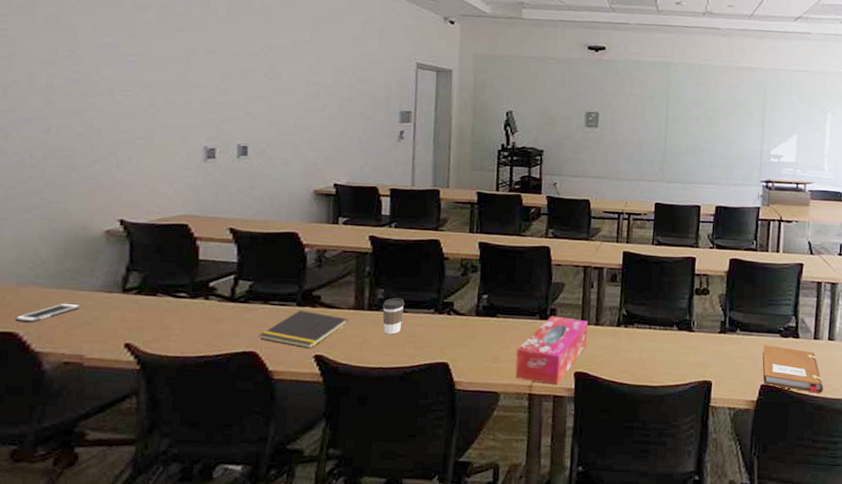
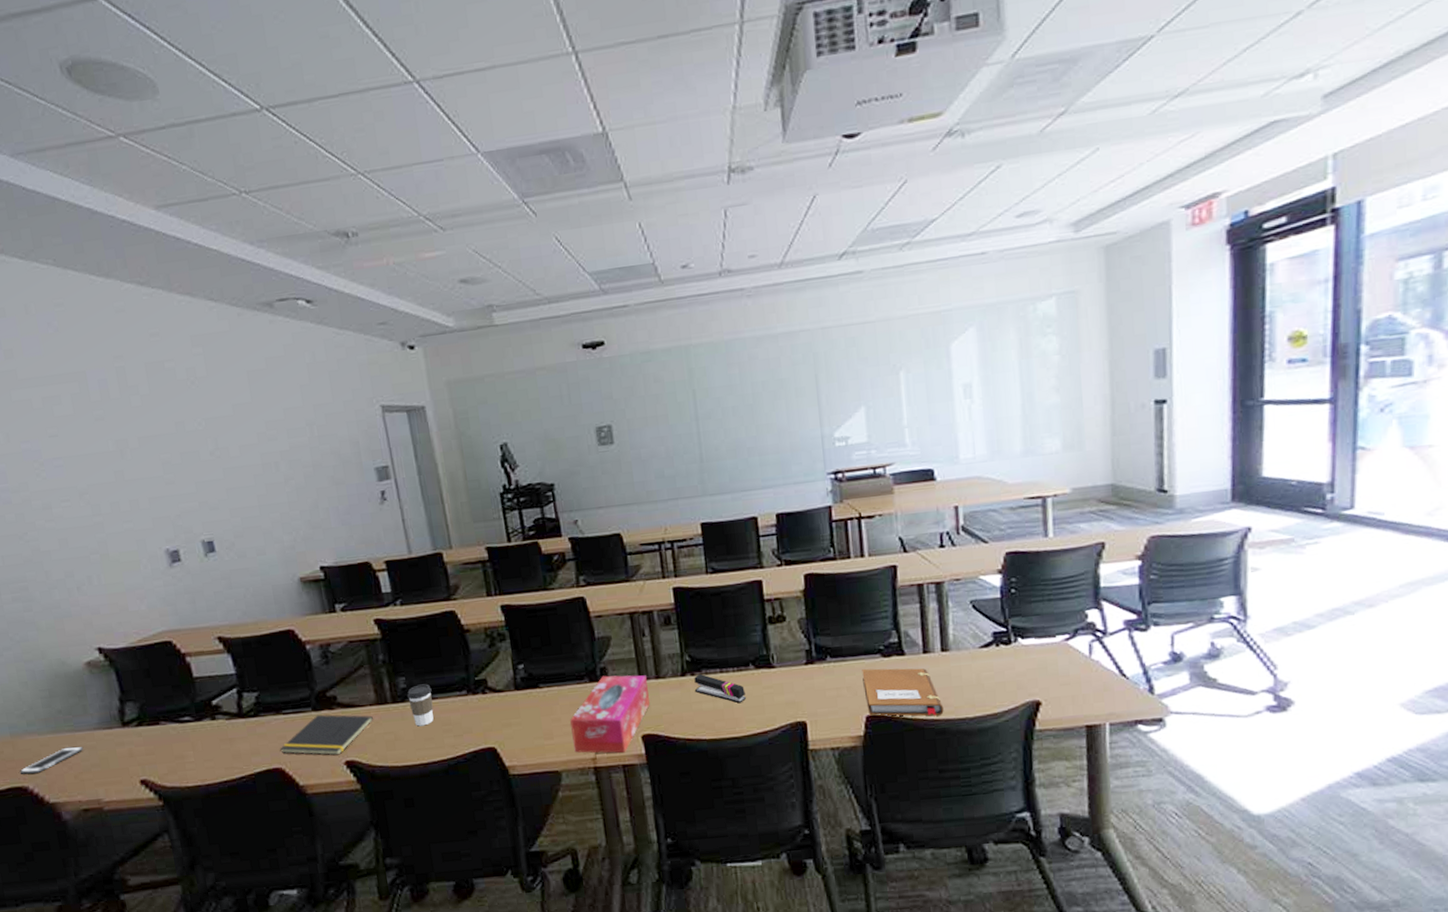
stapler: none [625,327,667,358] -> present [694,673,746,704]

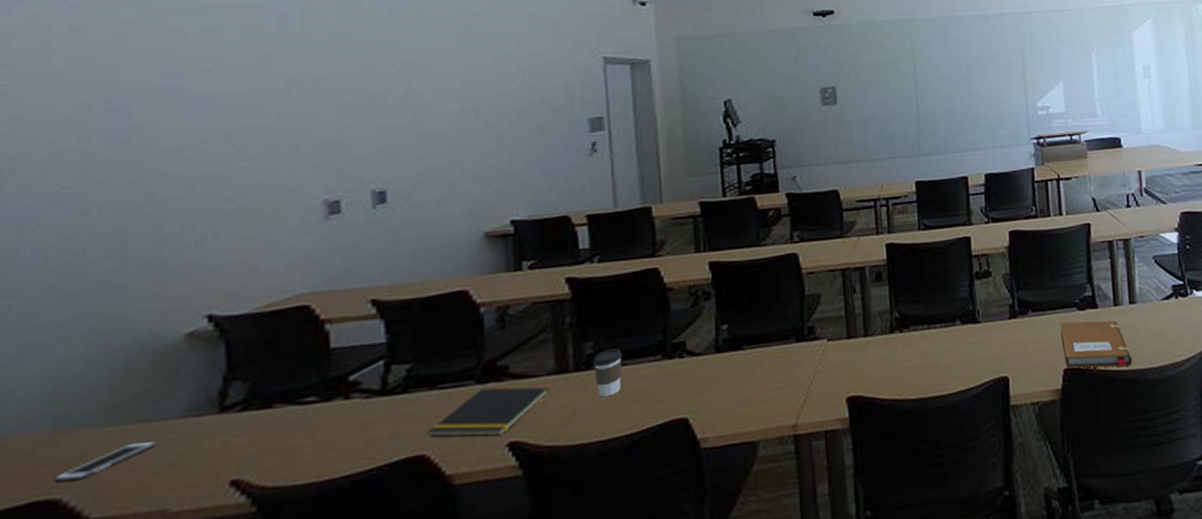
tissue box: present [570,675,650,754] -> none [772,333,857,420]
stapler: present [694,673,746,704] -> none [902,330,952,360]

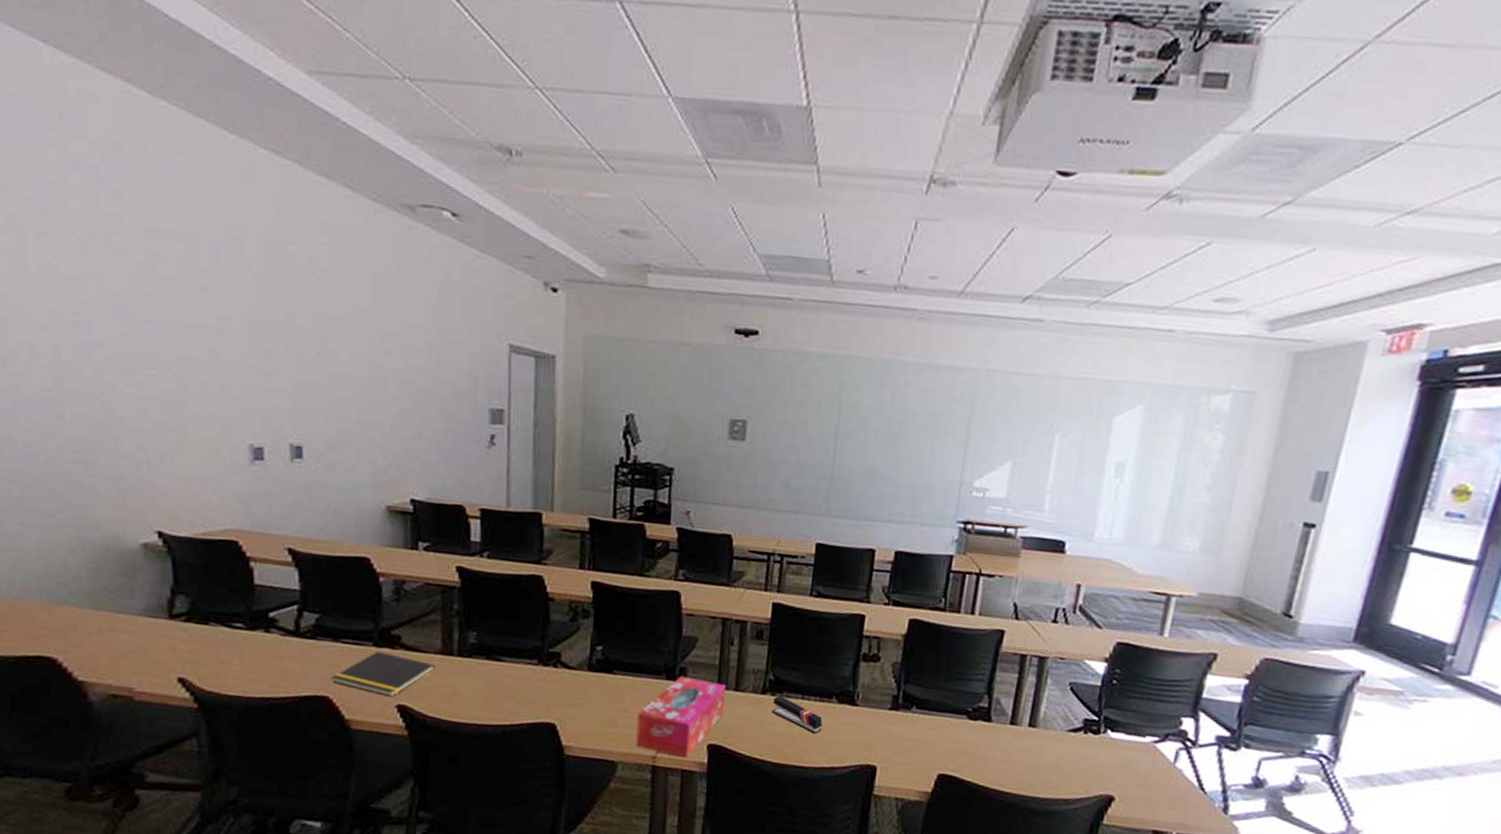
cell phone: present [53,440,158,483] -> none [51,626,124,647]
coffee cup: present [594,348,622,398] -> none [475,643,502,687]
tissue box: none [772,333,857,420] -> present [636,676,726,758]
stapler: none [902,330,952,360] -> present [771,695,823,734]
notebook: present [1060,320,1133,369] -> none [941,726,1017,789]

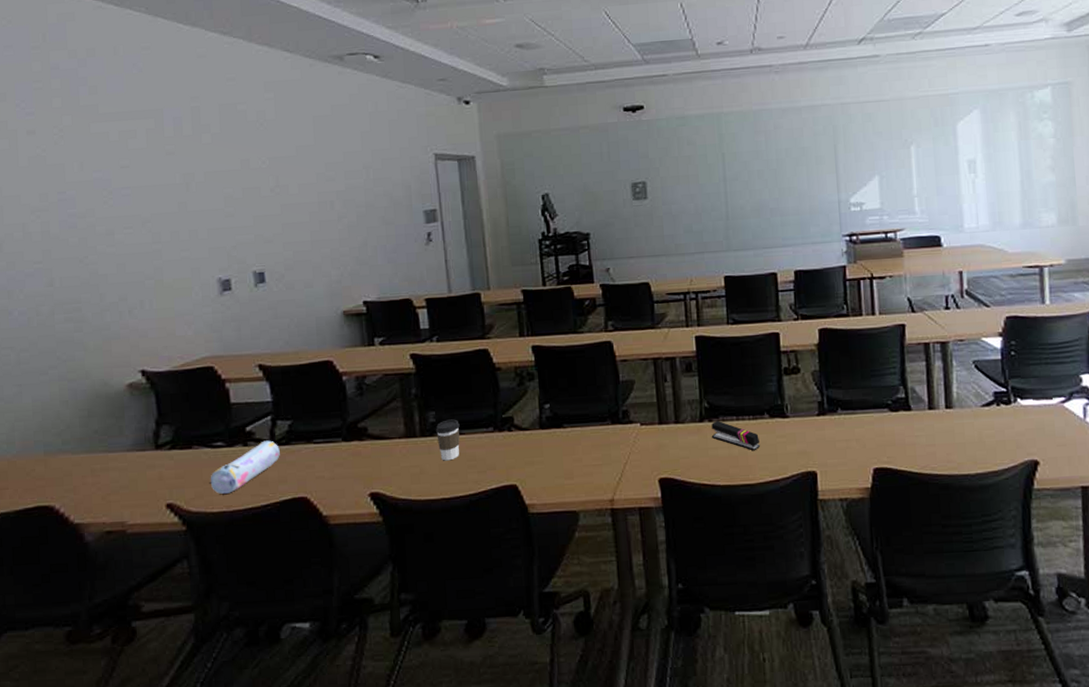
pencil case: none [226,630,304,679] -> present [210,440,280,494]
notepad: present [331,651,435,697] -> none [307,445,401,487]
coffee cup: none [475,643,502,687] -> present [436,419,460,461]
tissue box: present [636,676,726,758] -> none [591,418,668,496]

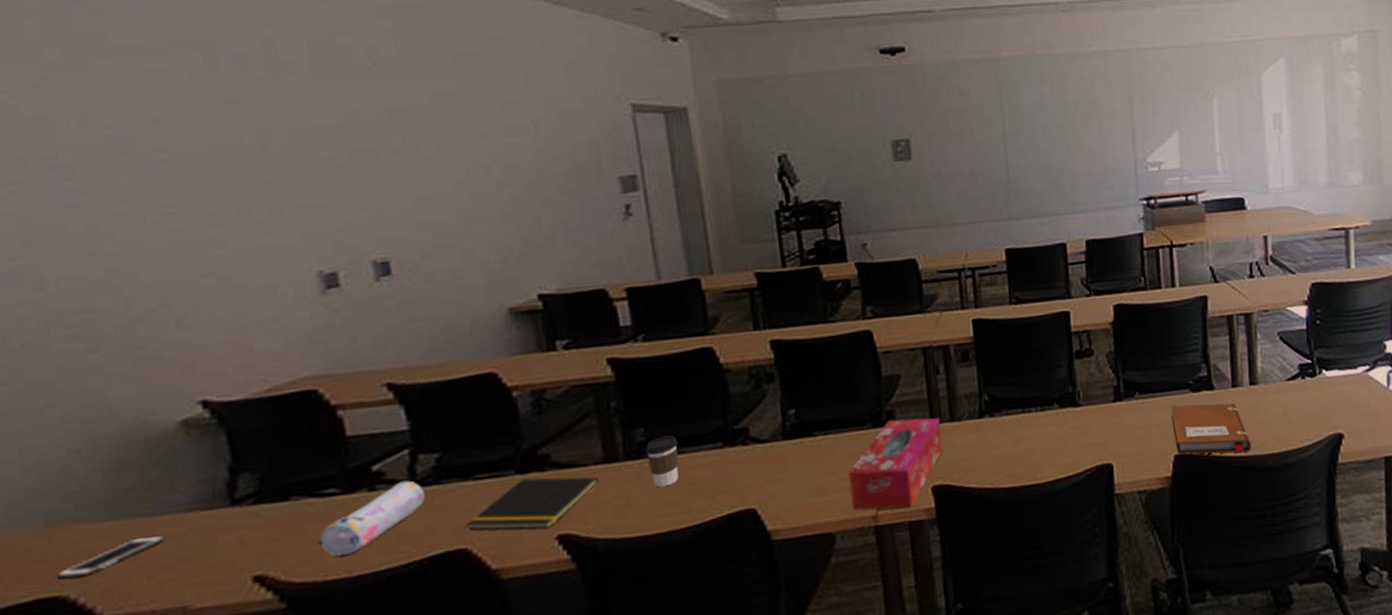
cell phone: none [48,467,115,493] -> present [55,535,167,579]
notepad: none [307,445,401,487] -> present [466,476,599,530]
tissue box: none [591,418,668,496] -> present [849,418,942,511]
stapler: present [711,420,760,451] -> none [993,414,1049,447]
notebook: none [870,422,947,471] -> present [1171,402,1252,455]

